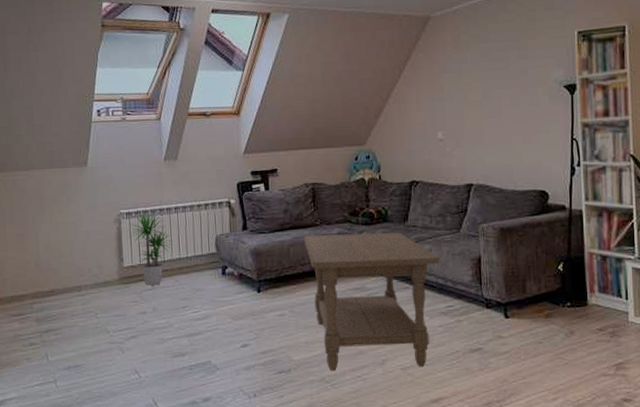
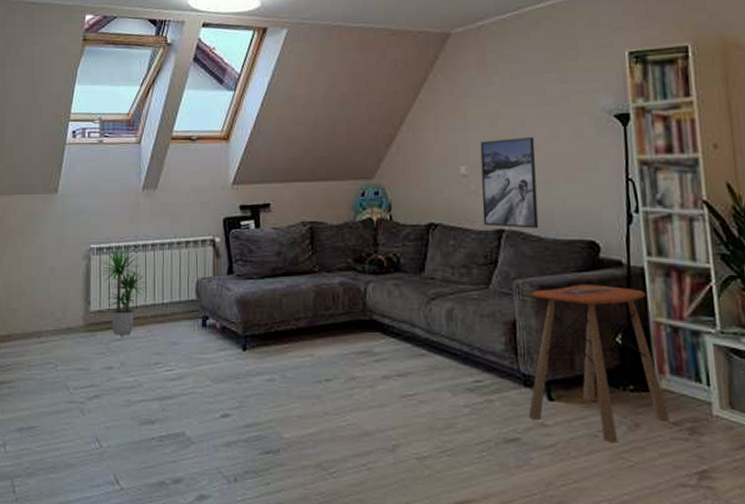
coffee table: present [303,232,440,371] -> none [299,285,464,459]
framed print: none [454,106,501,182] -> present [480,137,539,229]
side table: none [489,225,597,347] -> present [529,284,670,443]

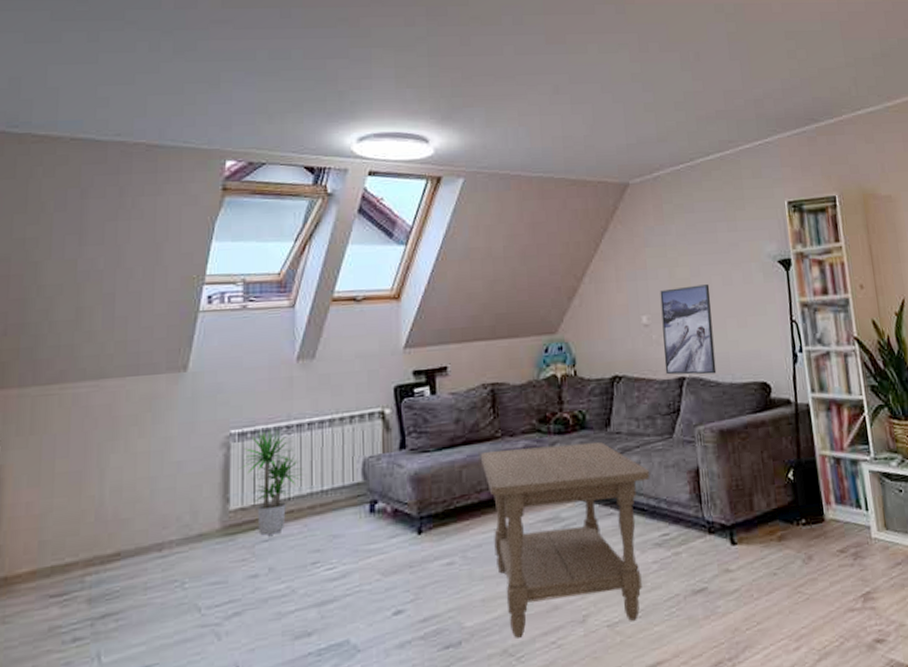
coffee table: none [299,285,464,459] -> present [480,442,651,639]
side table: present [529,284,670,443] -> none [712,424,837,580]

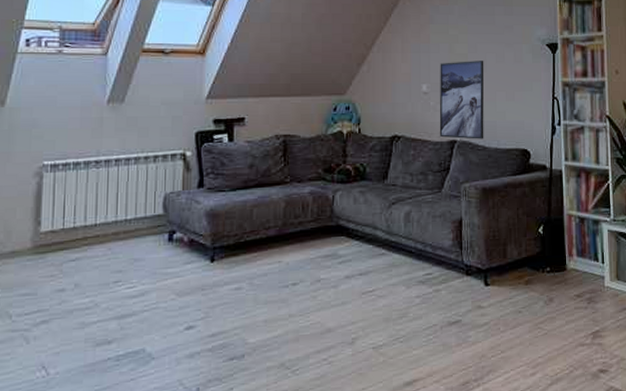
potted plant: present [239,430,305,536] -> none [50,164,111,256]
coffee table: present [480,442,651,639] -> none [270,191,419,354]

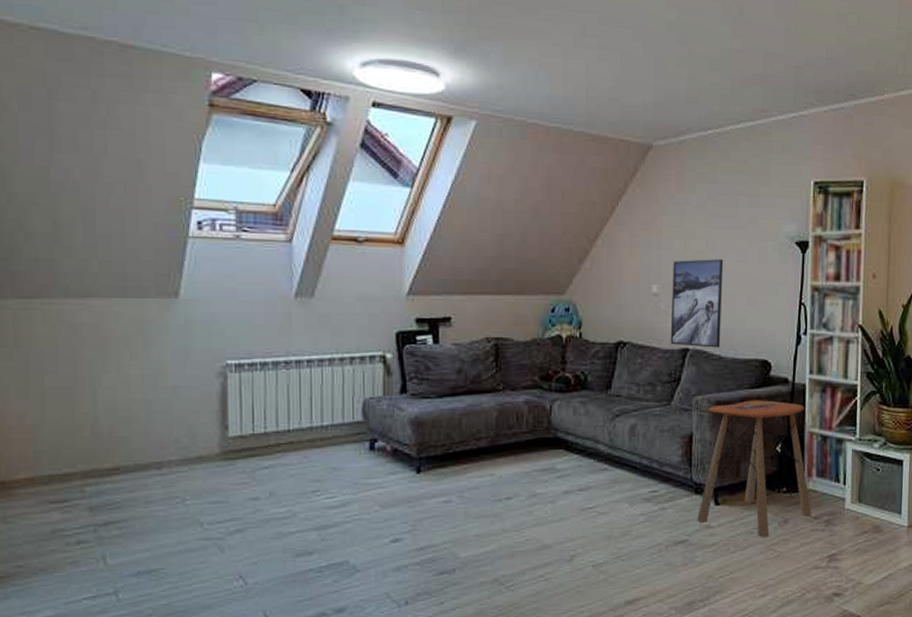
side table: none [469,185,575,317] -> present [697,400,812,538]

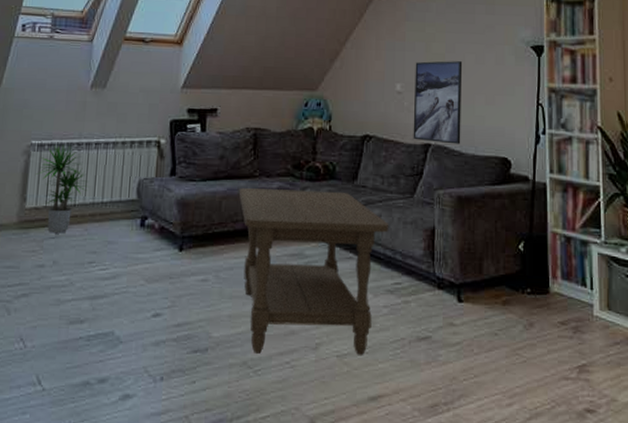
potted plant: none [237,364,304,463] -> present [36,144,89,234]
coffee table: none [480,402,646,570] -> present [238,188,389,356]
side table: present [697,400,812,538] -> none [440,196,559,341]

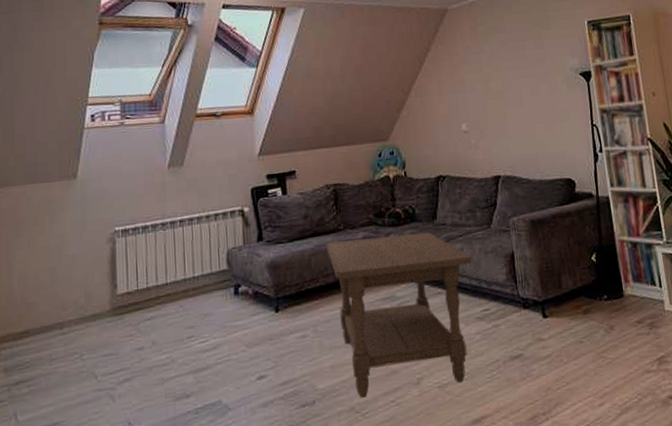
potted plant: present [36,144,89,234] -> none [124,227,179,315]
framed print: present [413,61,463,144] -> none [476,95,528,174]

